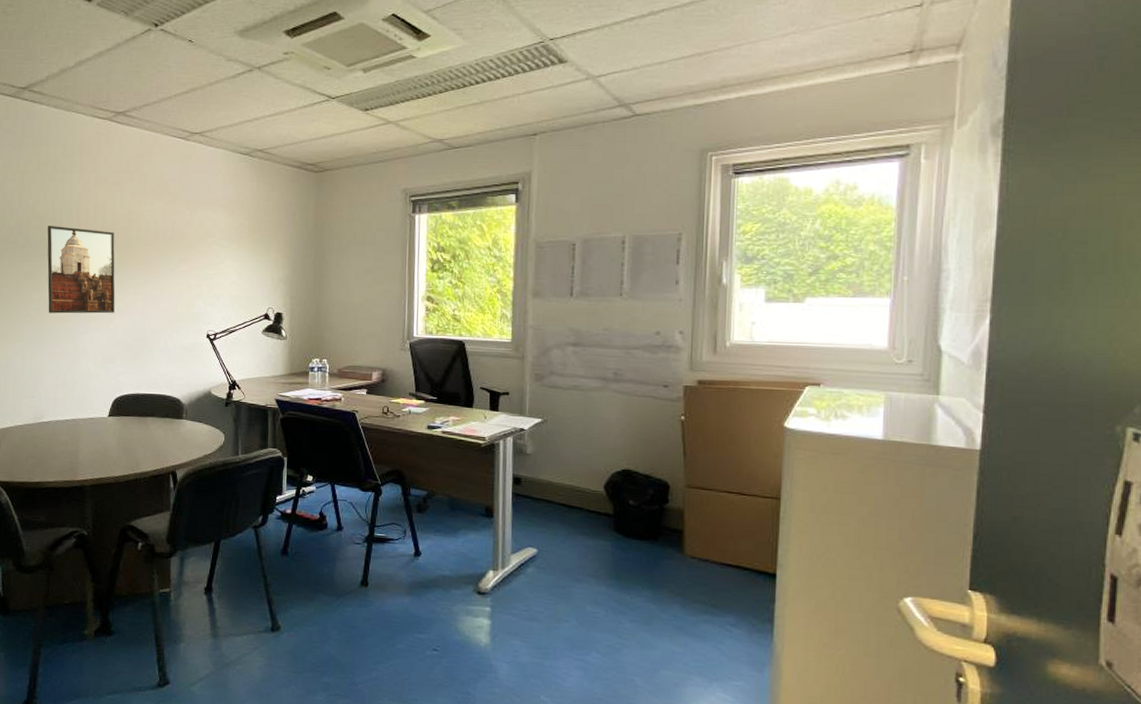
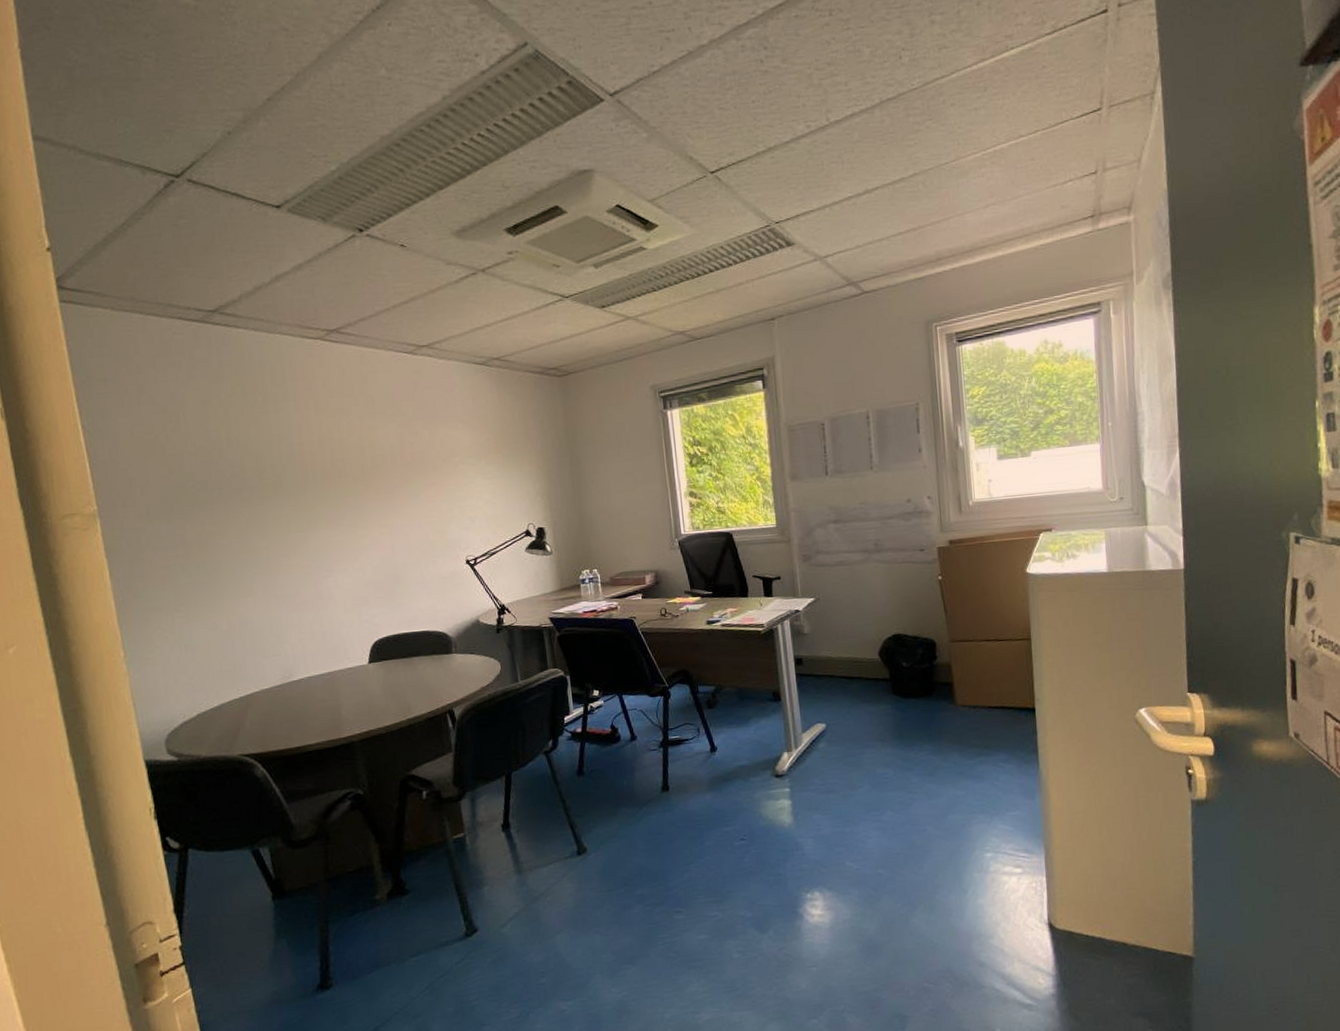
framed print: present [47,226,115,314] -> none [266,462,359,561]

